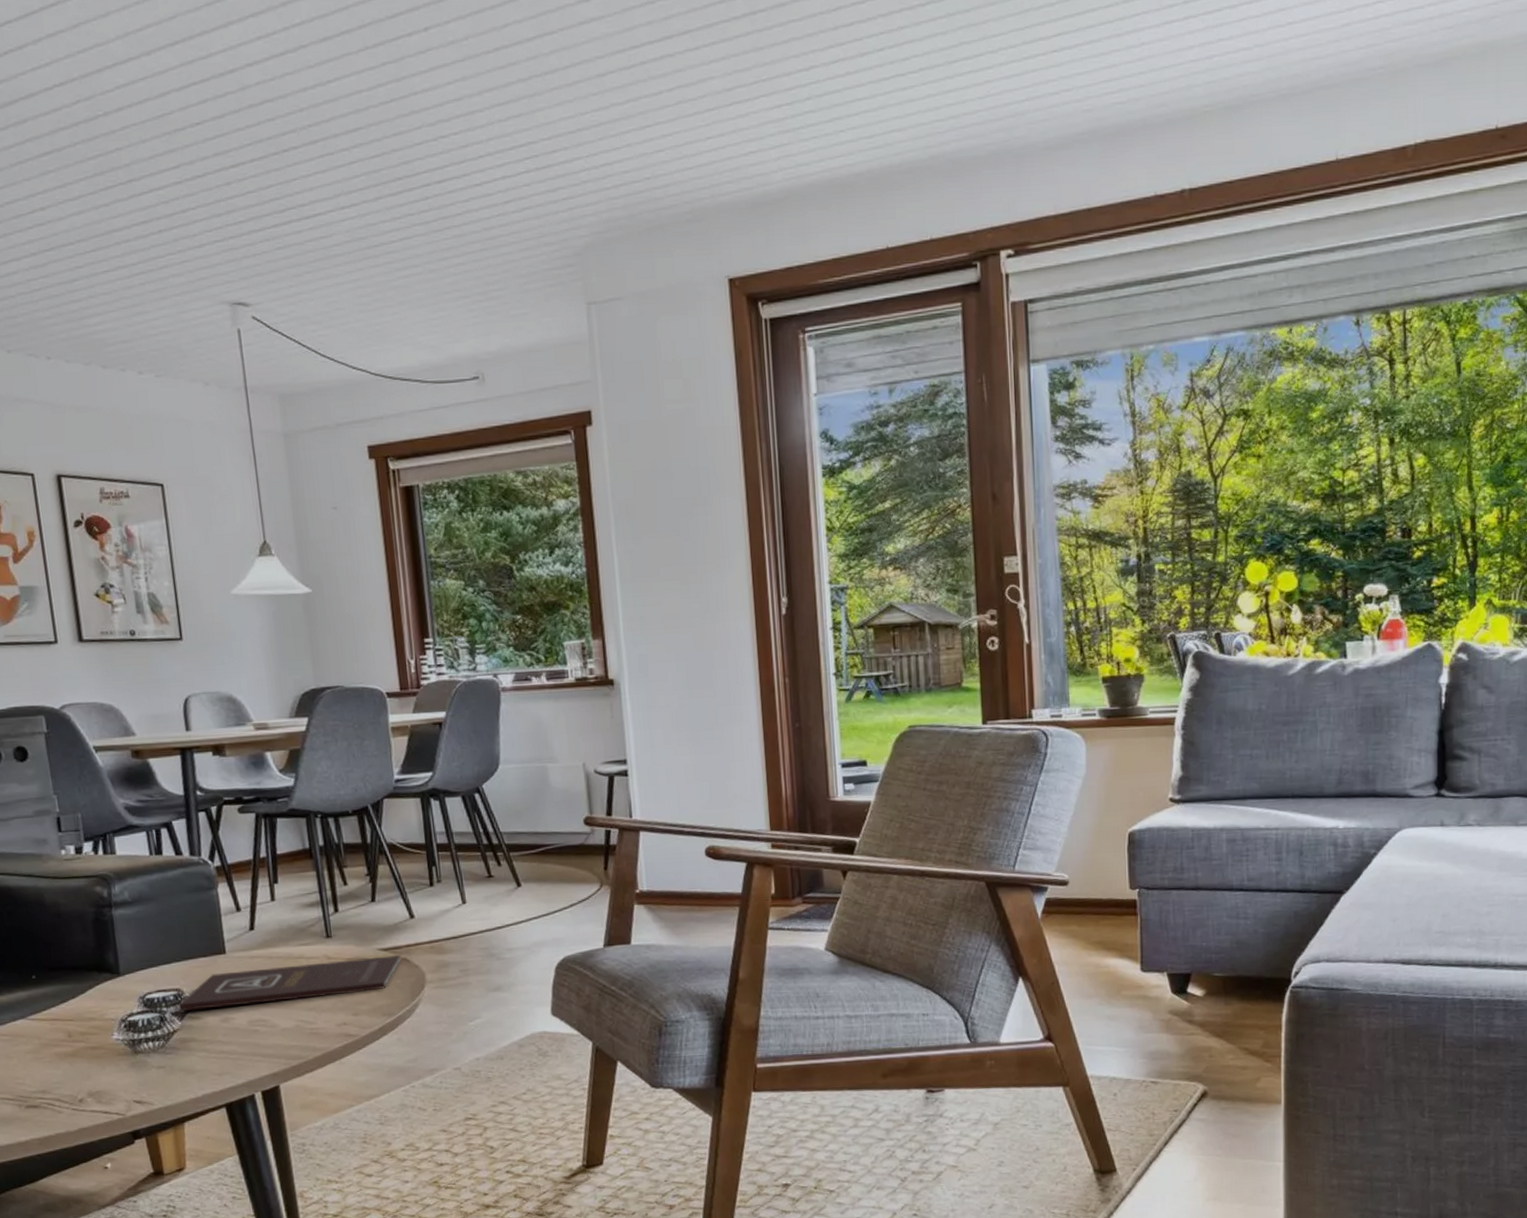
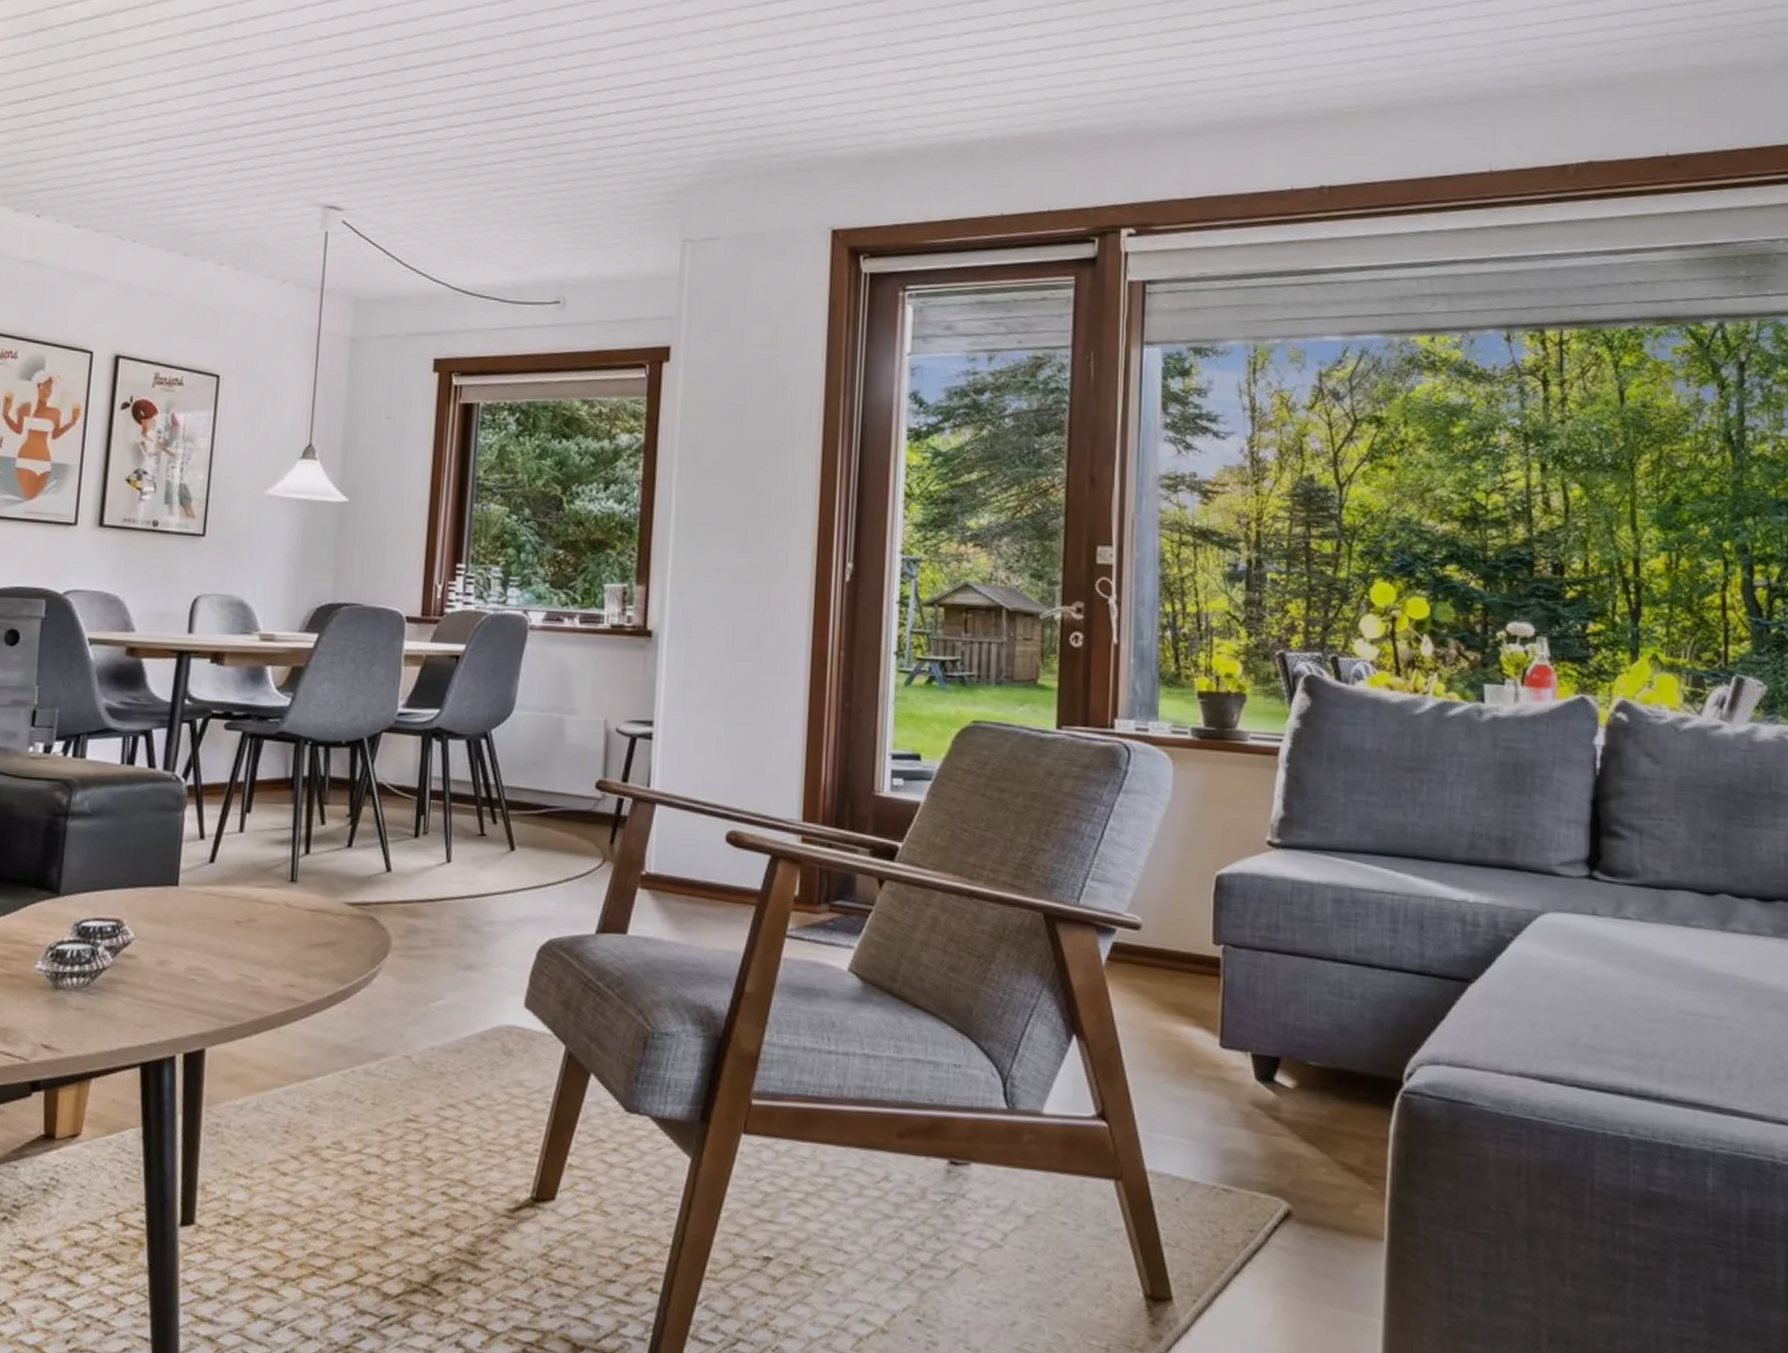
book: present [178,955,401,1012] -> none [114,907,368,951]

